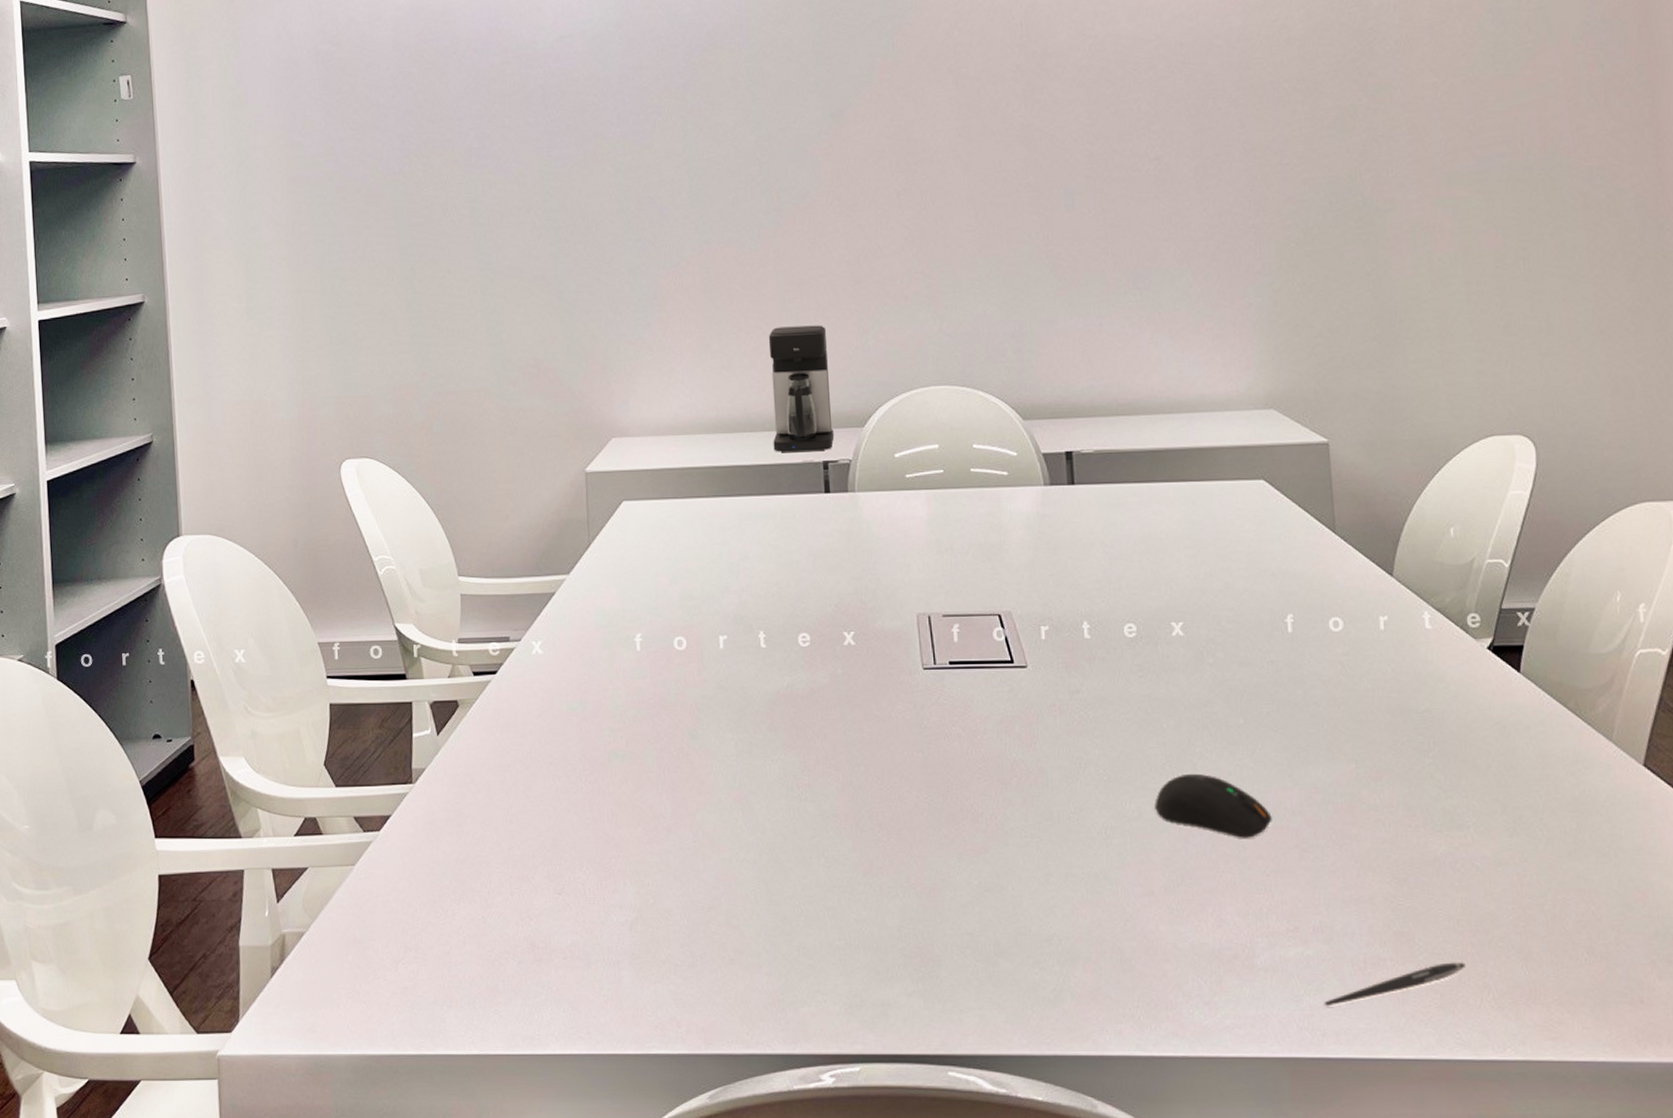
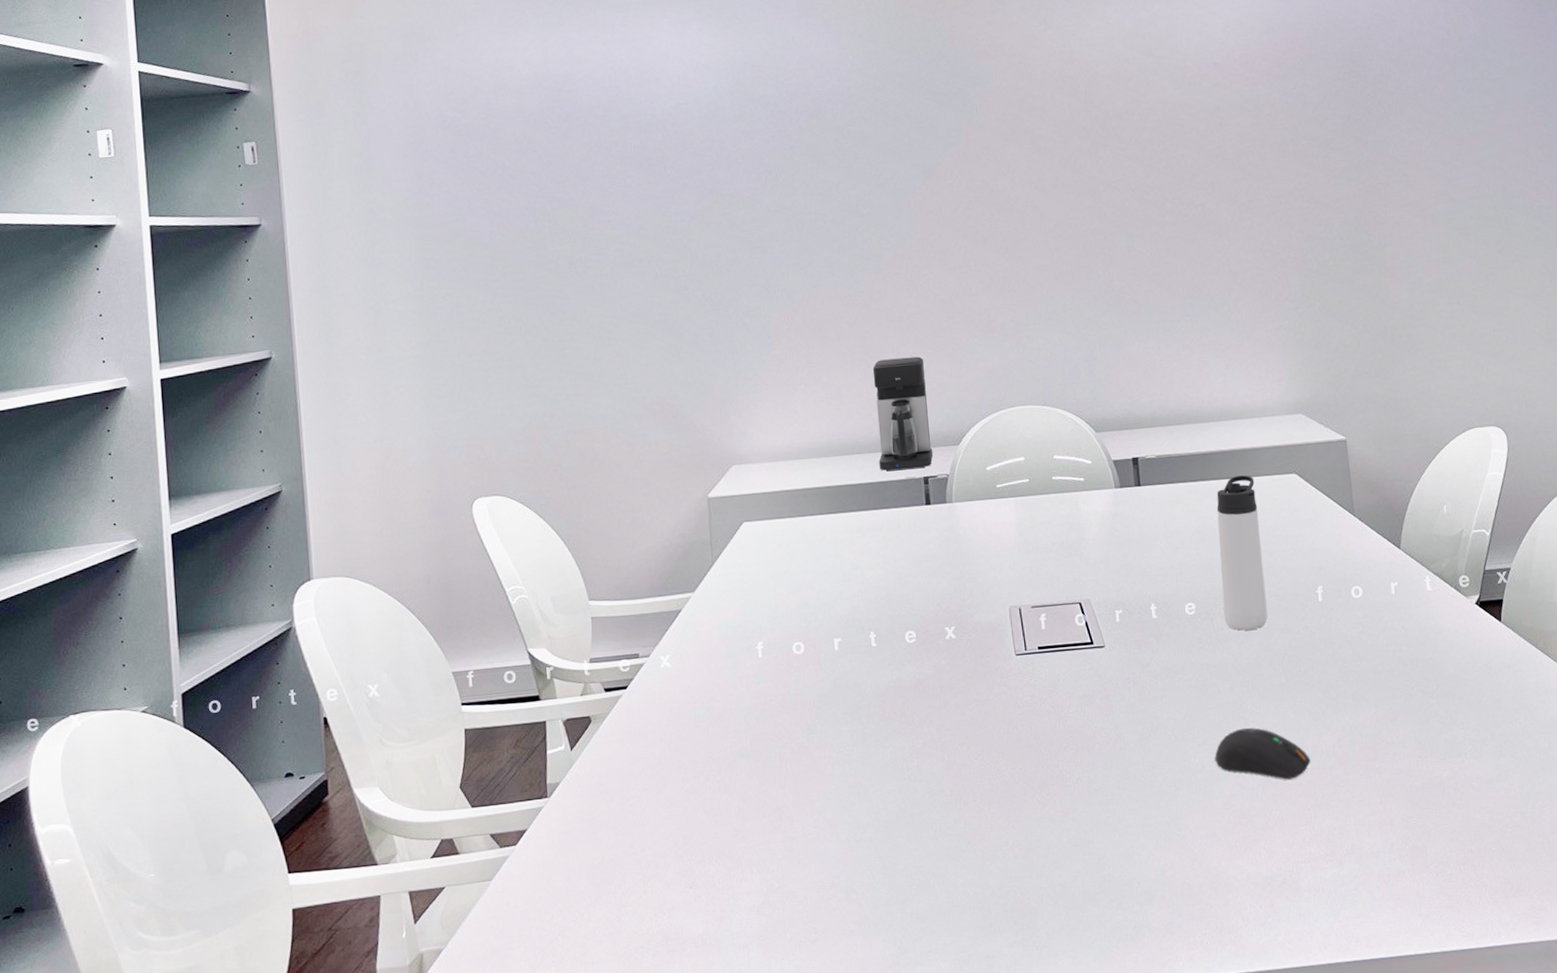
thermos bottle: none [1165,478,1224,660] -> present [1216,475,1268,631]
pen: present [1324,962,1466,1007] -> none [1357,867,1467,917]

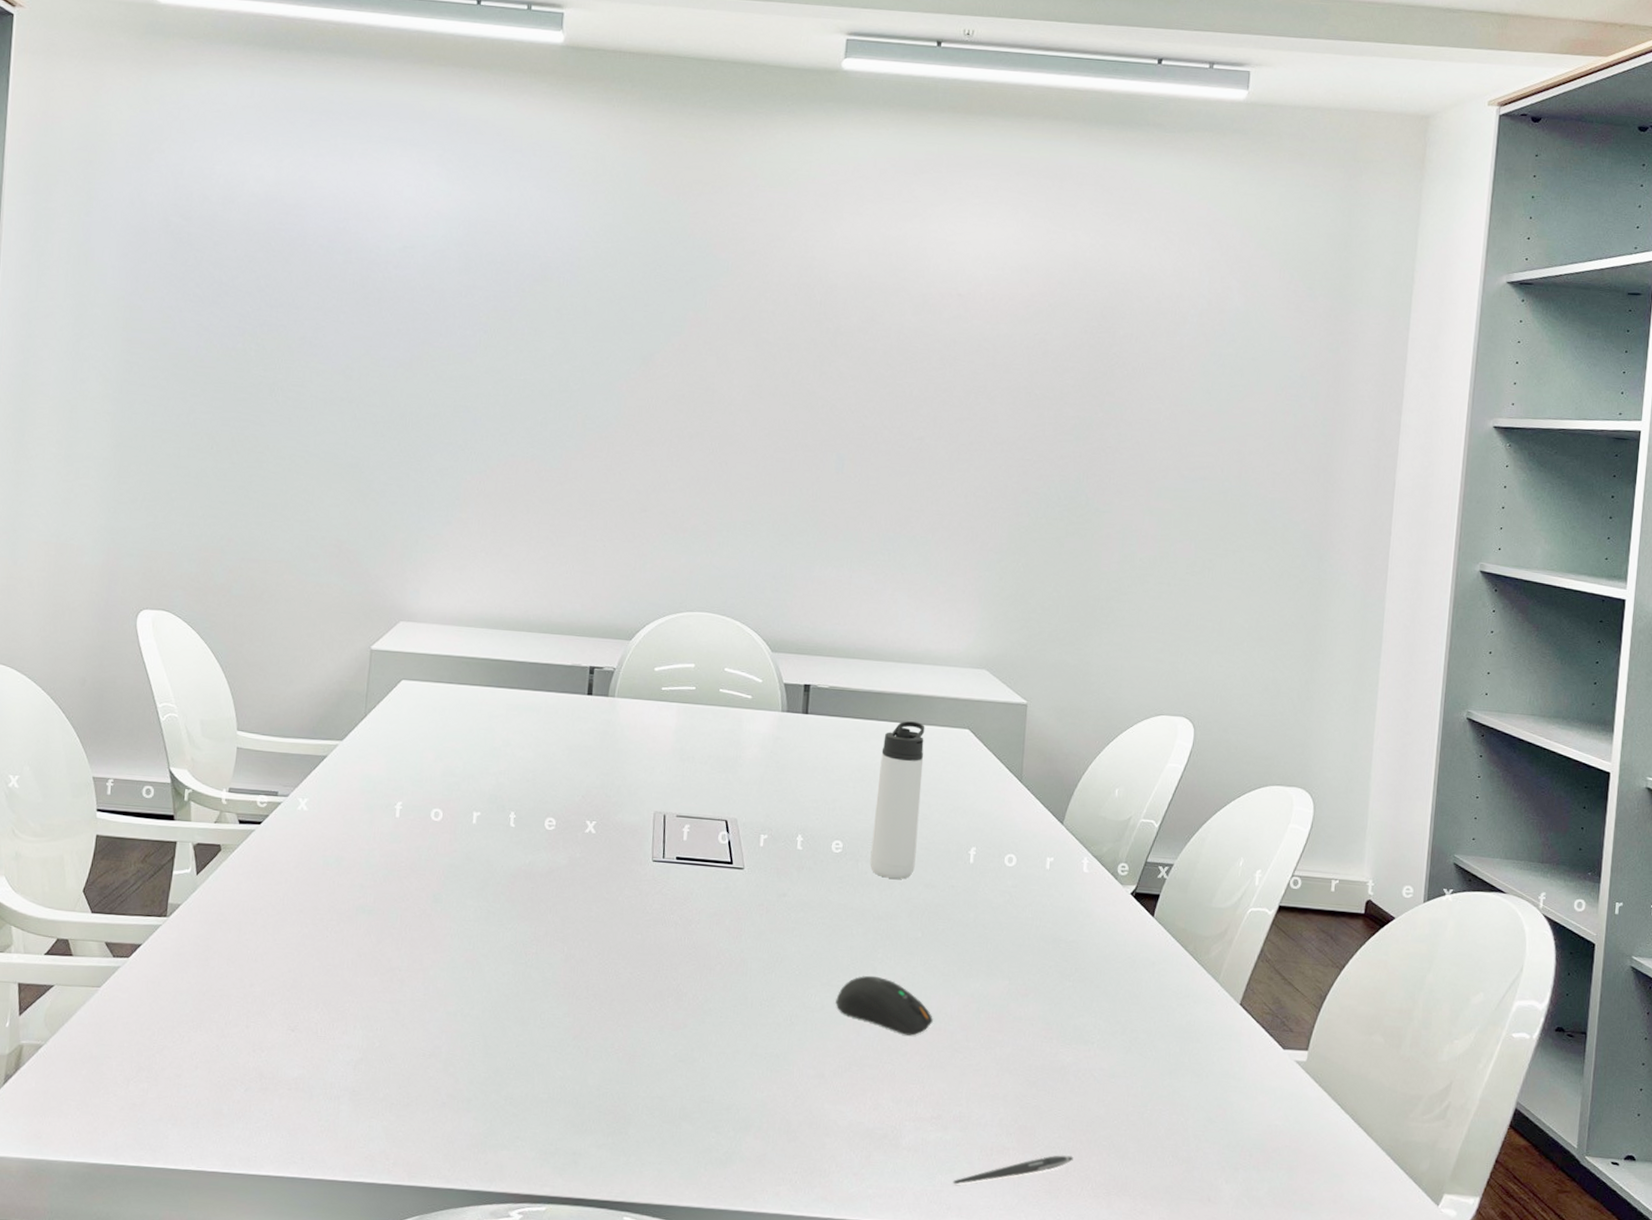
coffee maker: present [872,356,933,471] -> none [547,541,609,657]
pen: none [1357,867,1467,917] -> present [953,1155,1073,1185]

